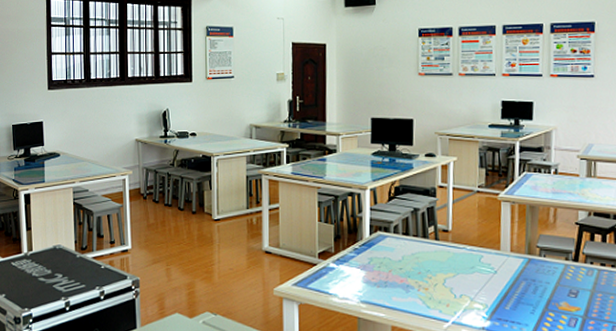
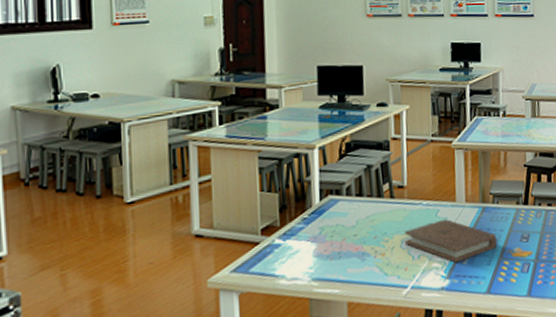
book: none [447,265,543,306] -> present [404,219,498,262]

